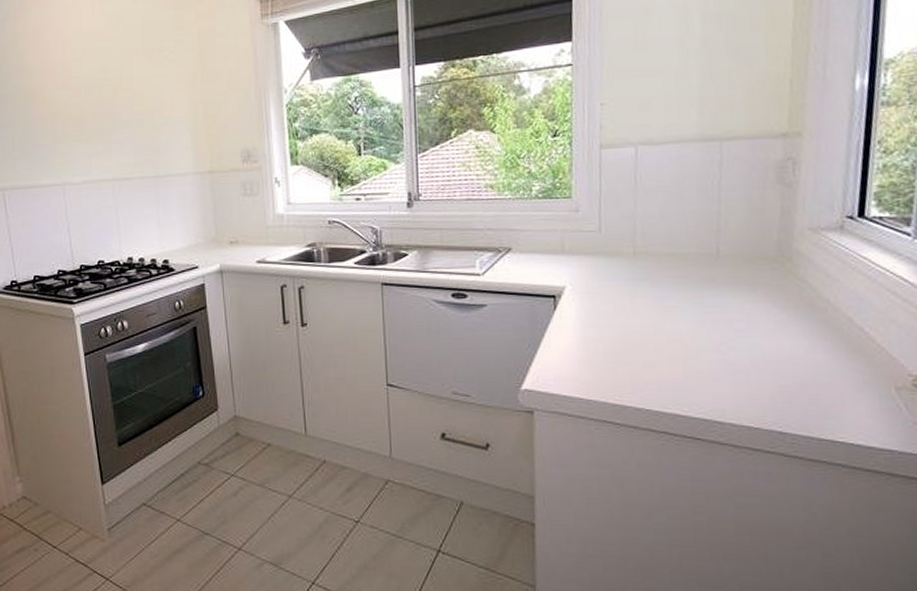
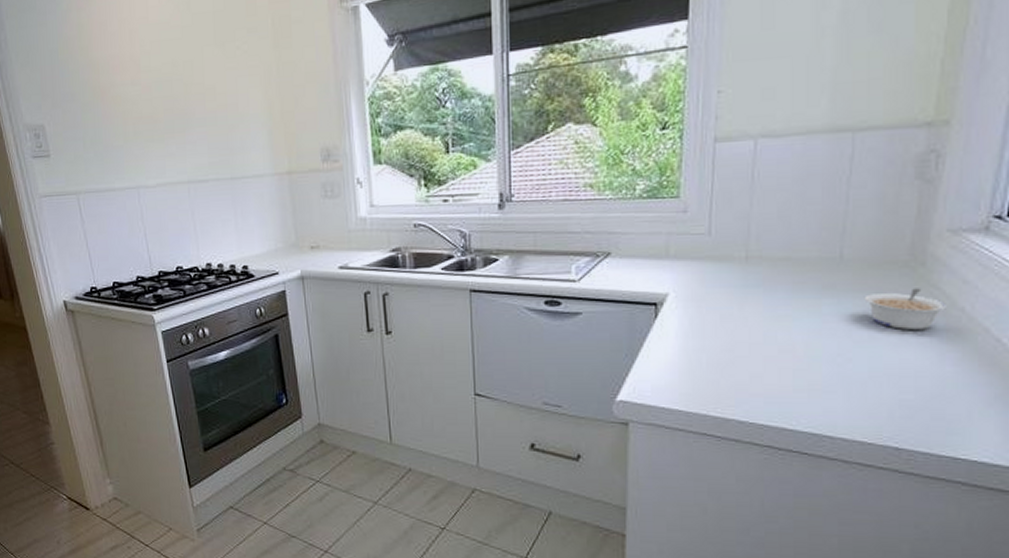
legume: none [740,281,813,320] -> present [864,288,946,329]

